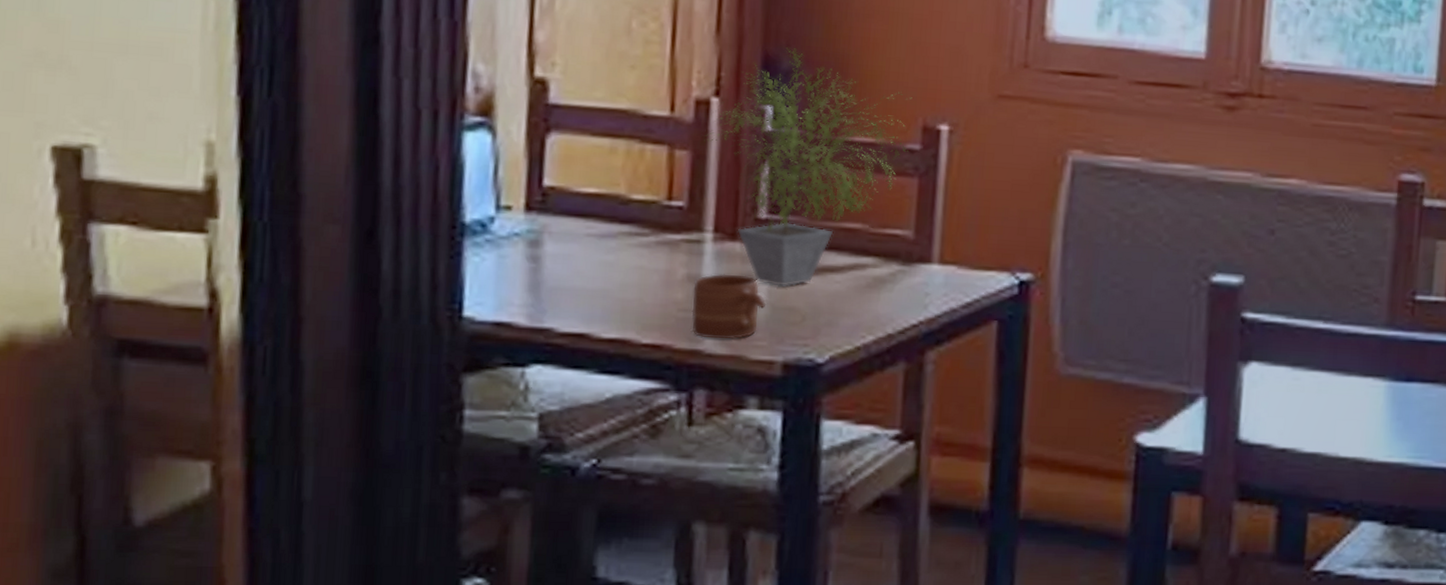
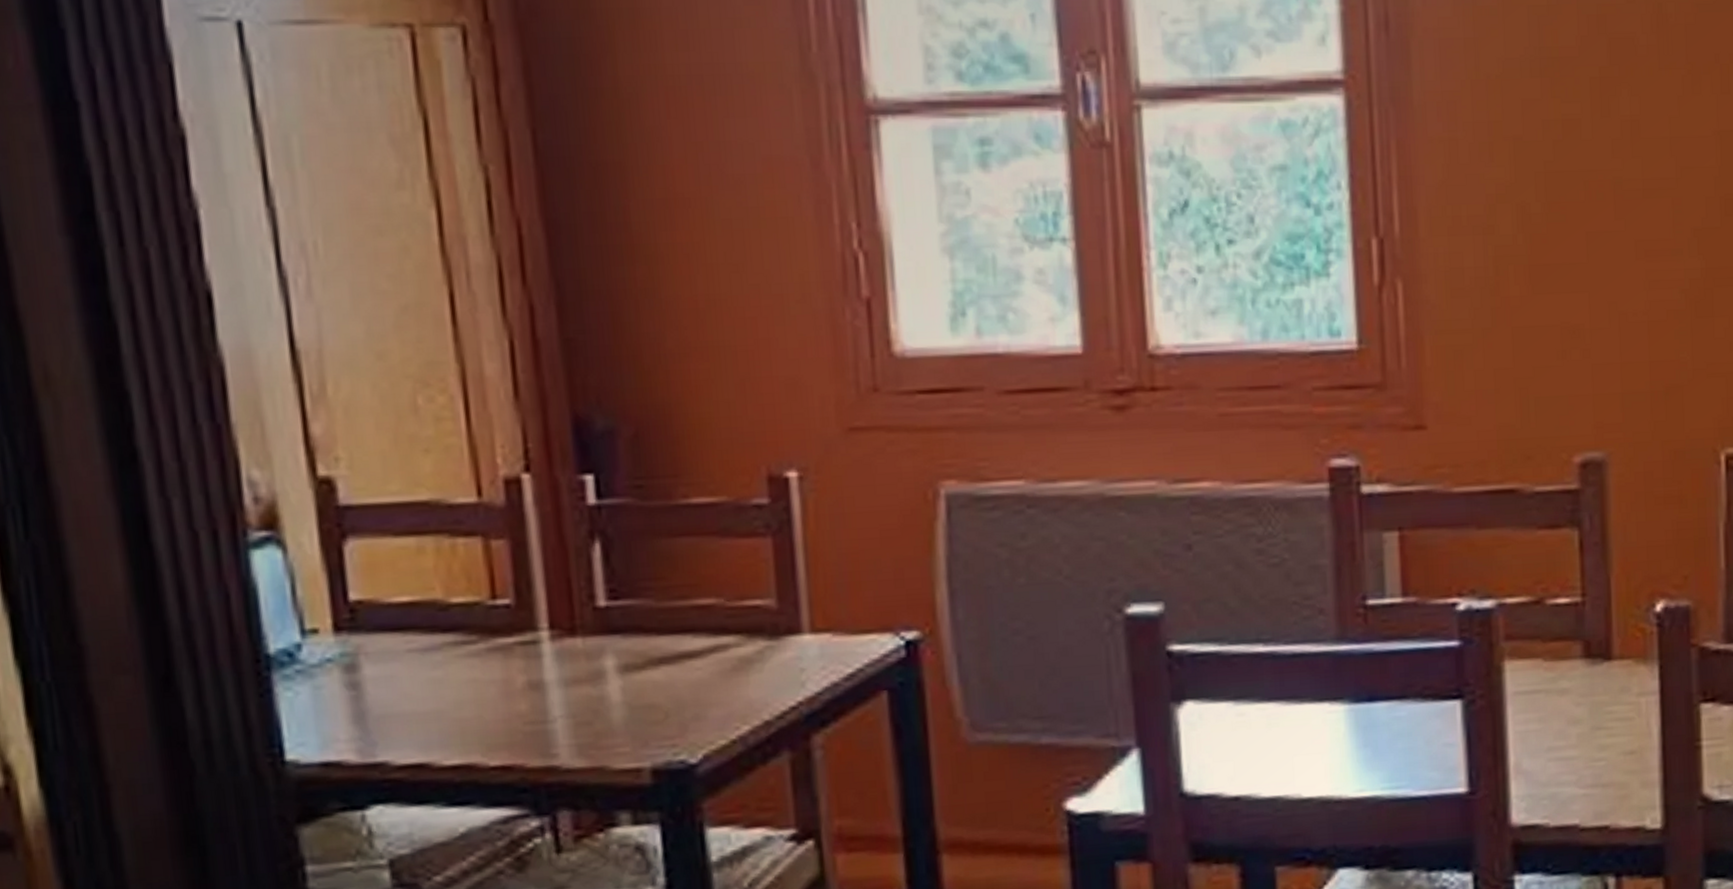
mug: present [692,274,767,340] -> none [536,674,622,751]
potted plant: present [701,47,912,287] -> none [516,404,756,683]

